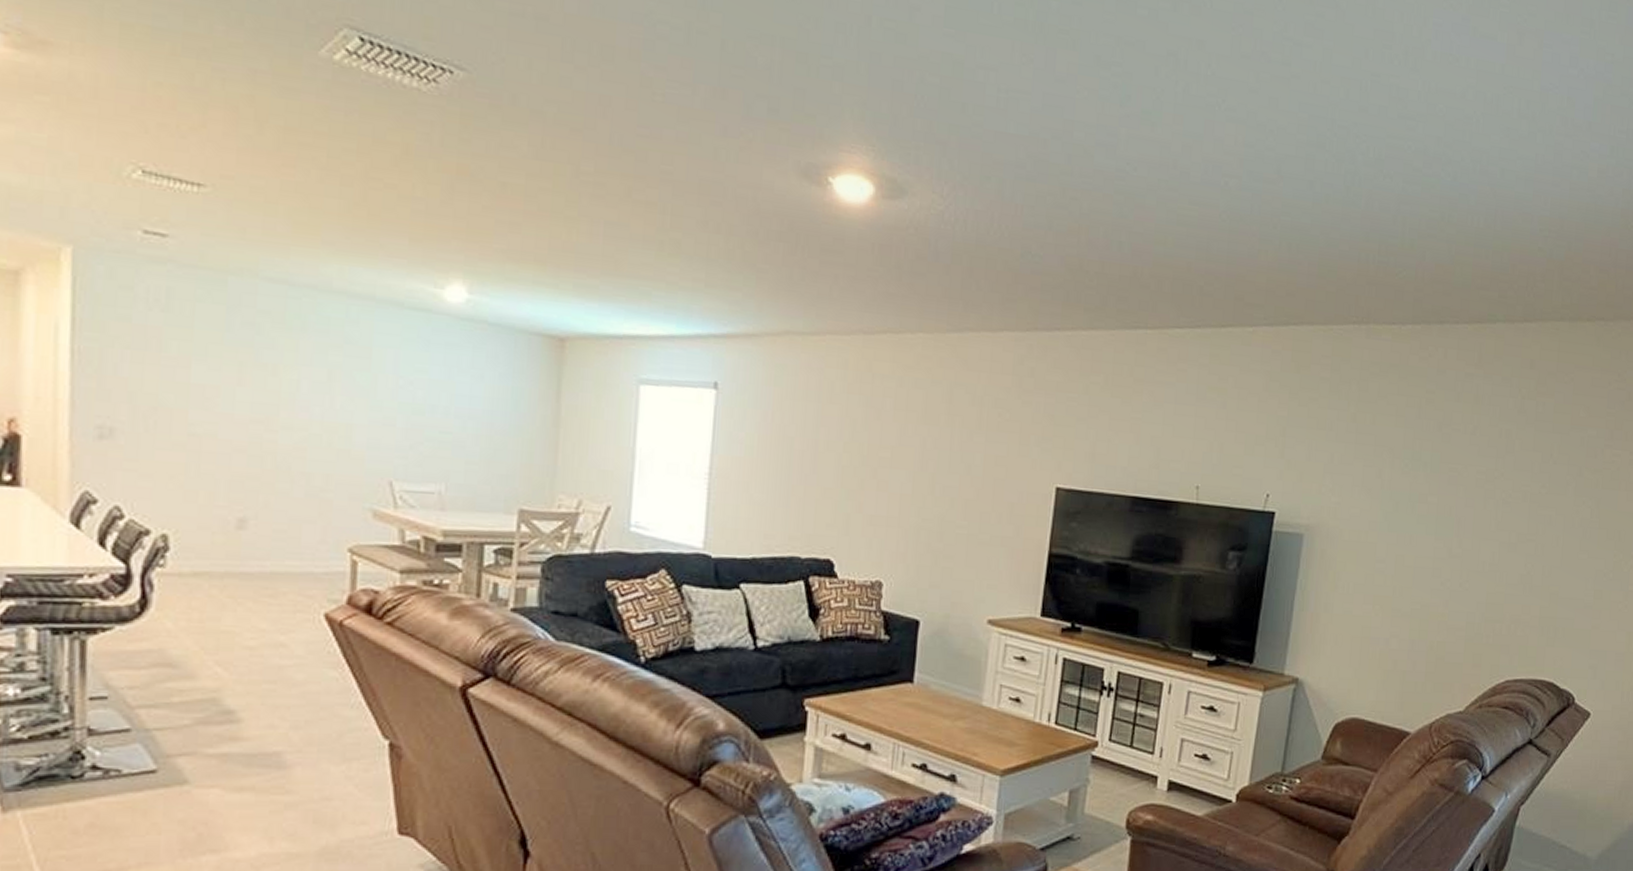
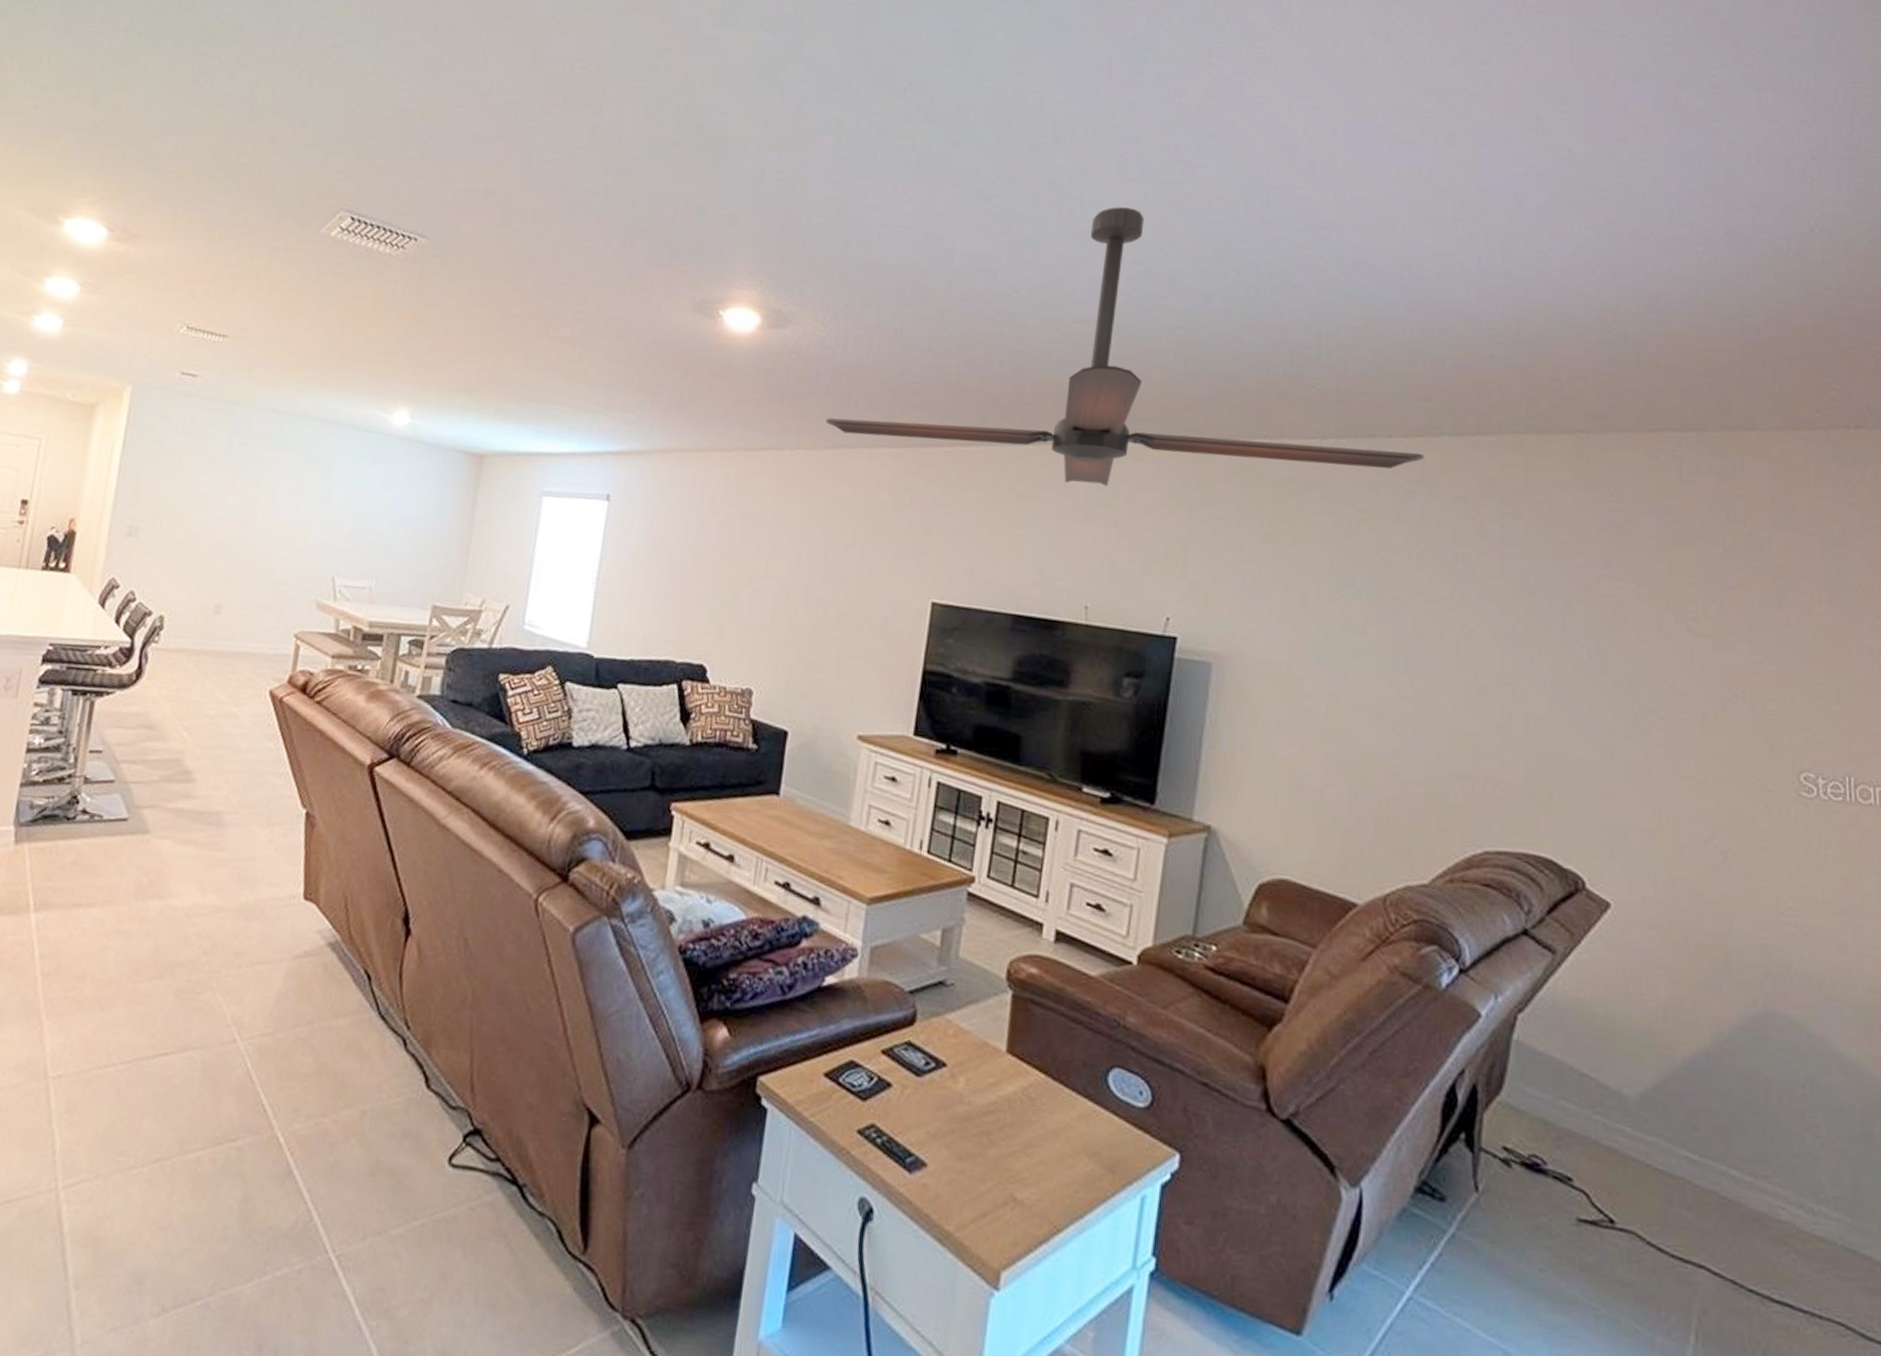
ceiling fan: none [946,84,1482,370] -> present [825,207,1425,486]

